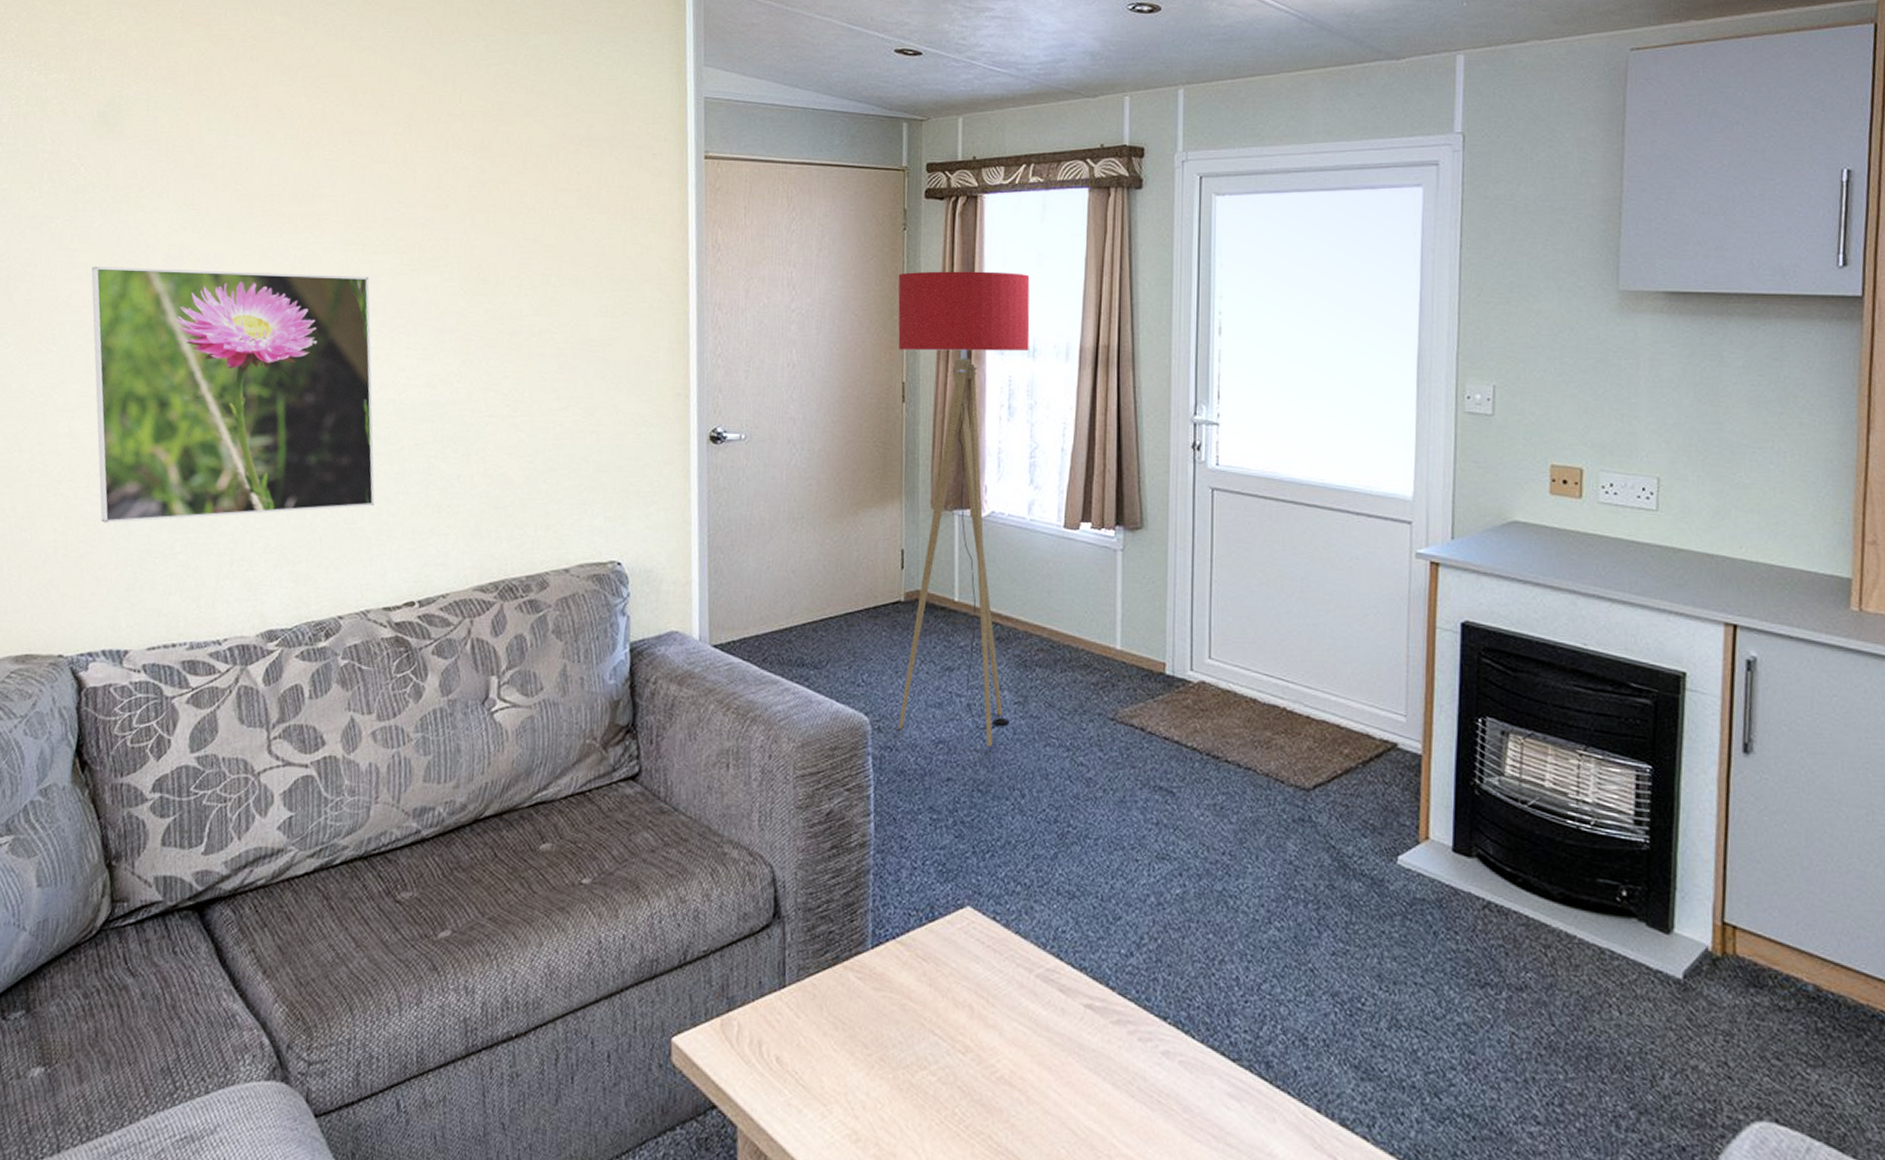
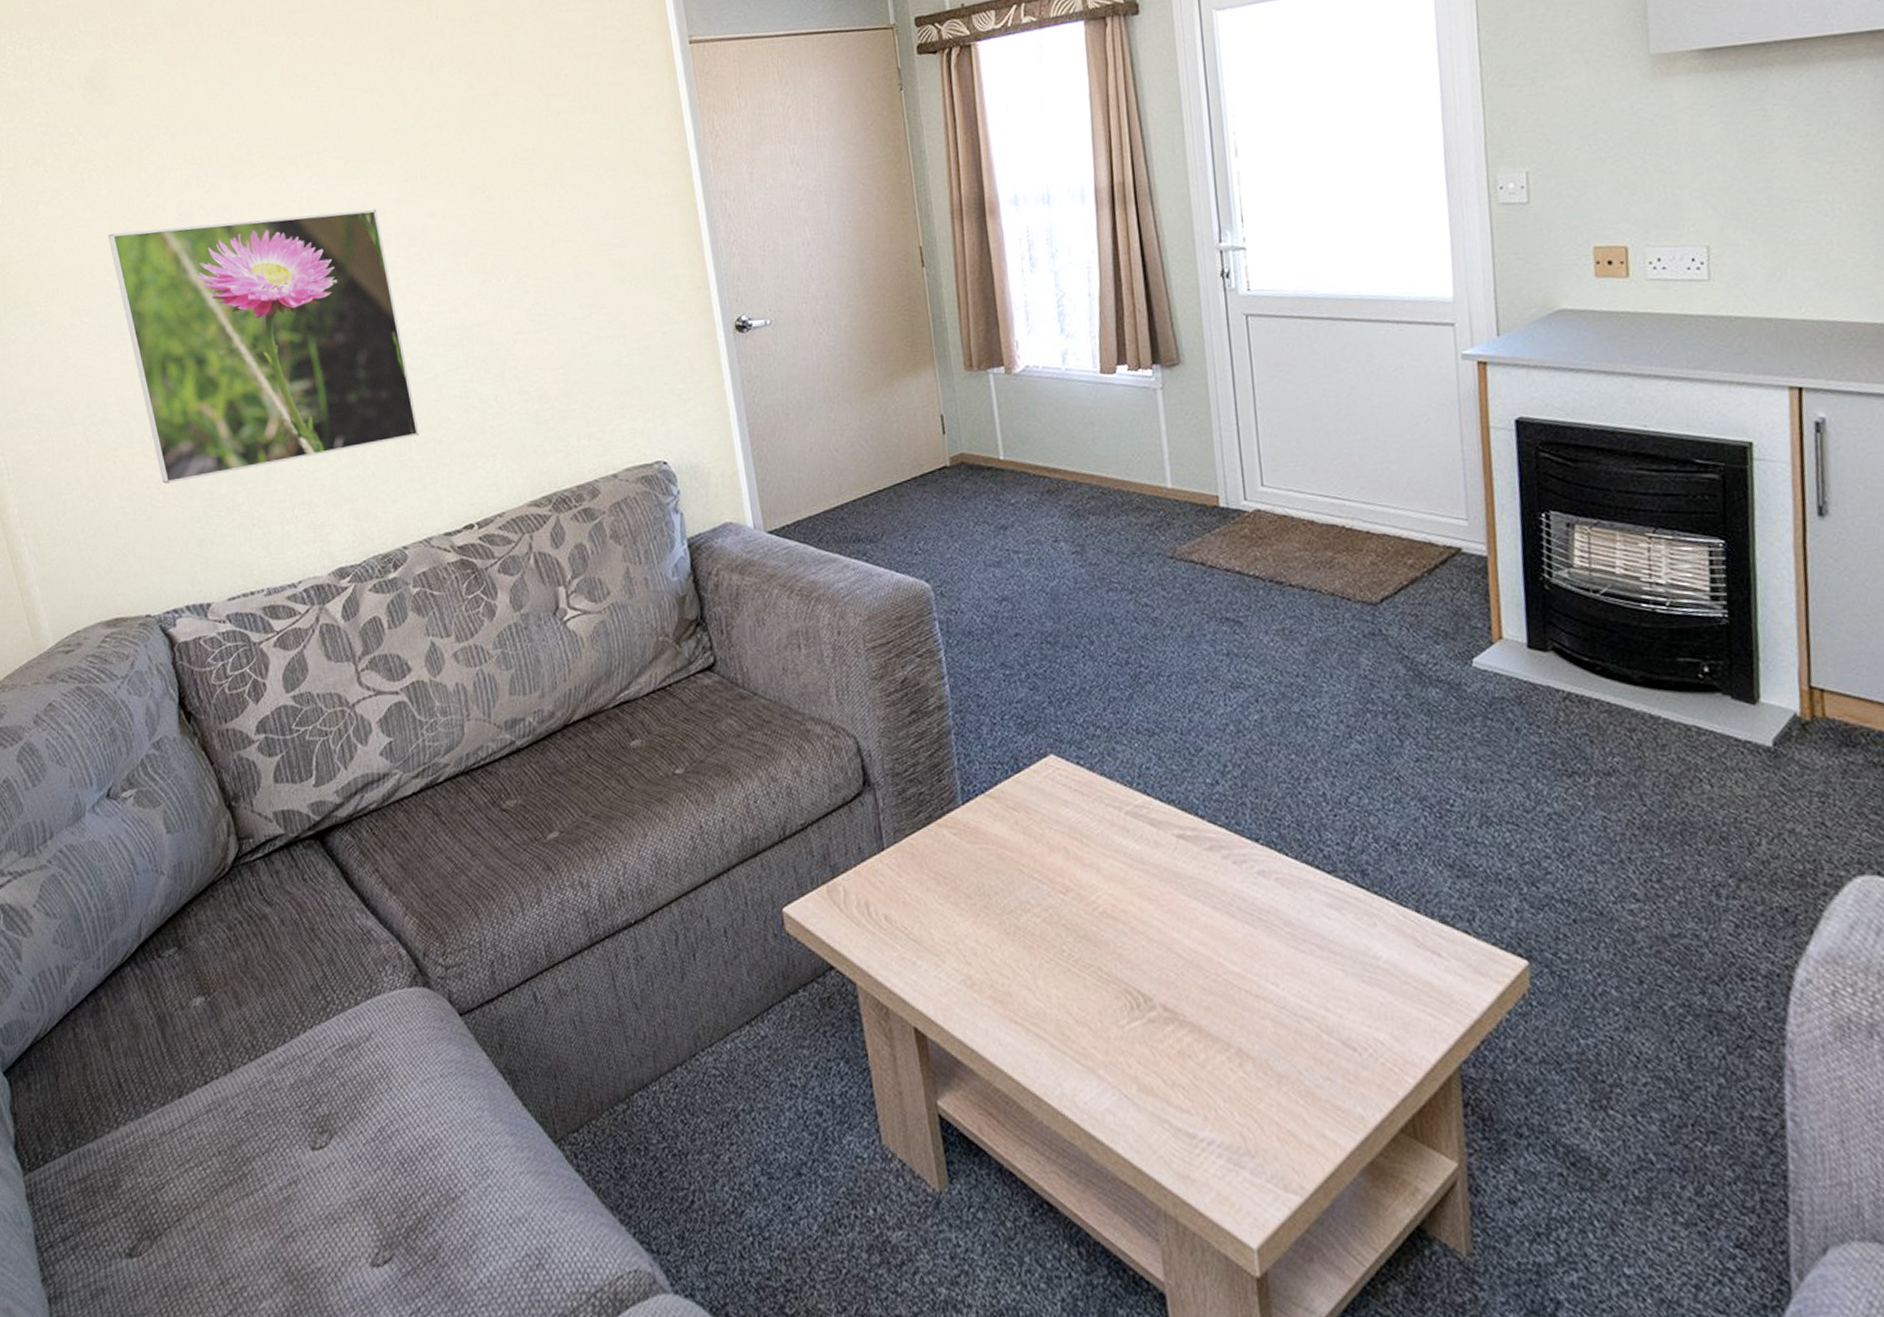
floor lamp: present [898,271,1030,747] -> none [901,119,1070,599]

